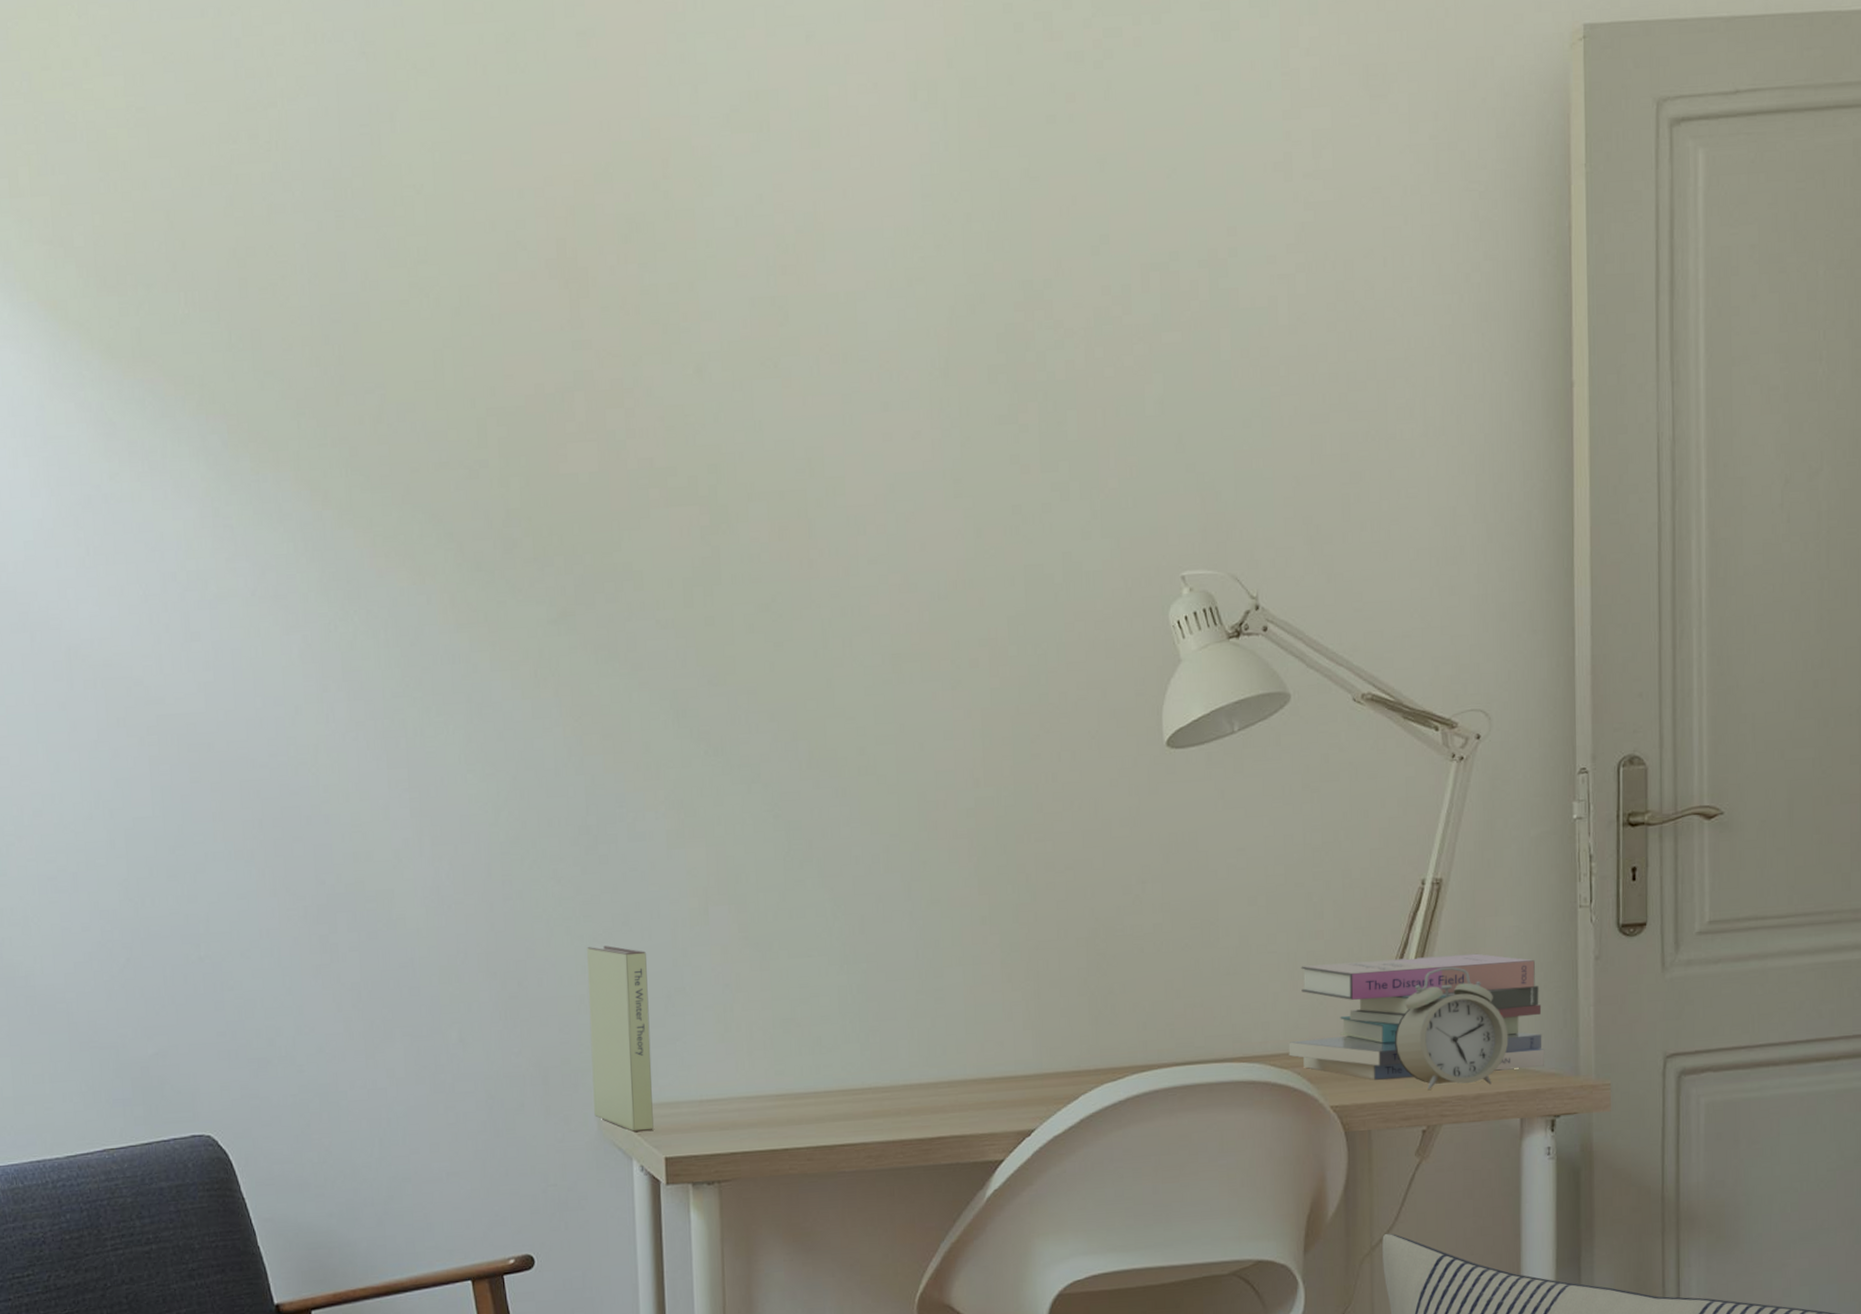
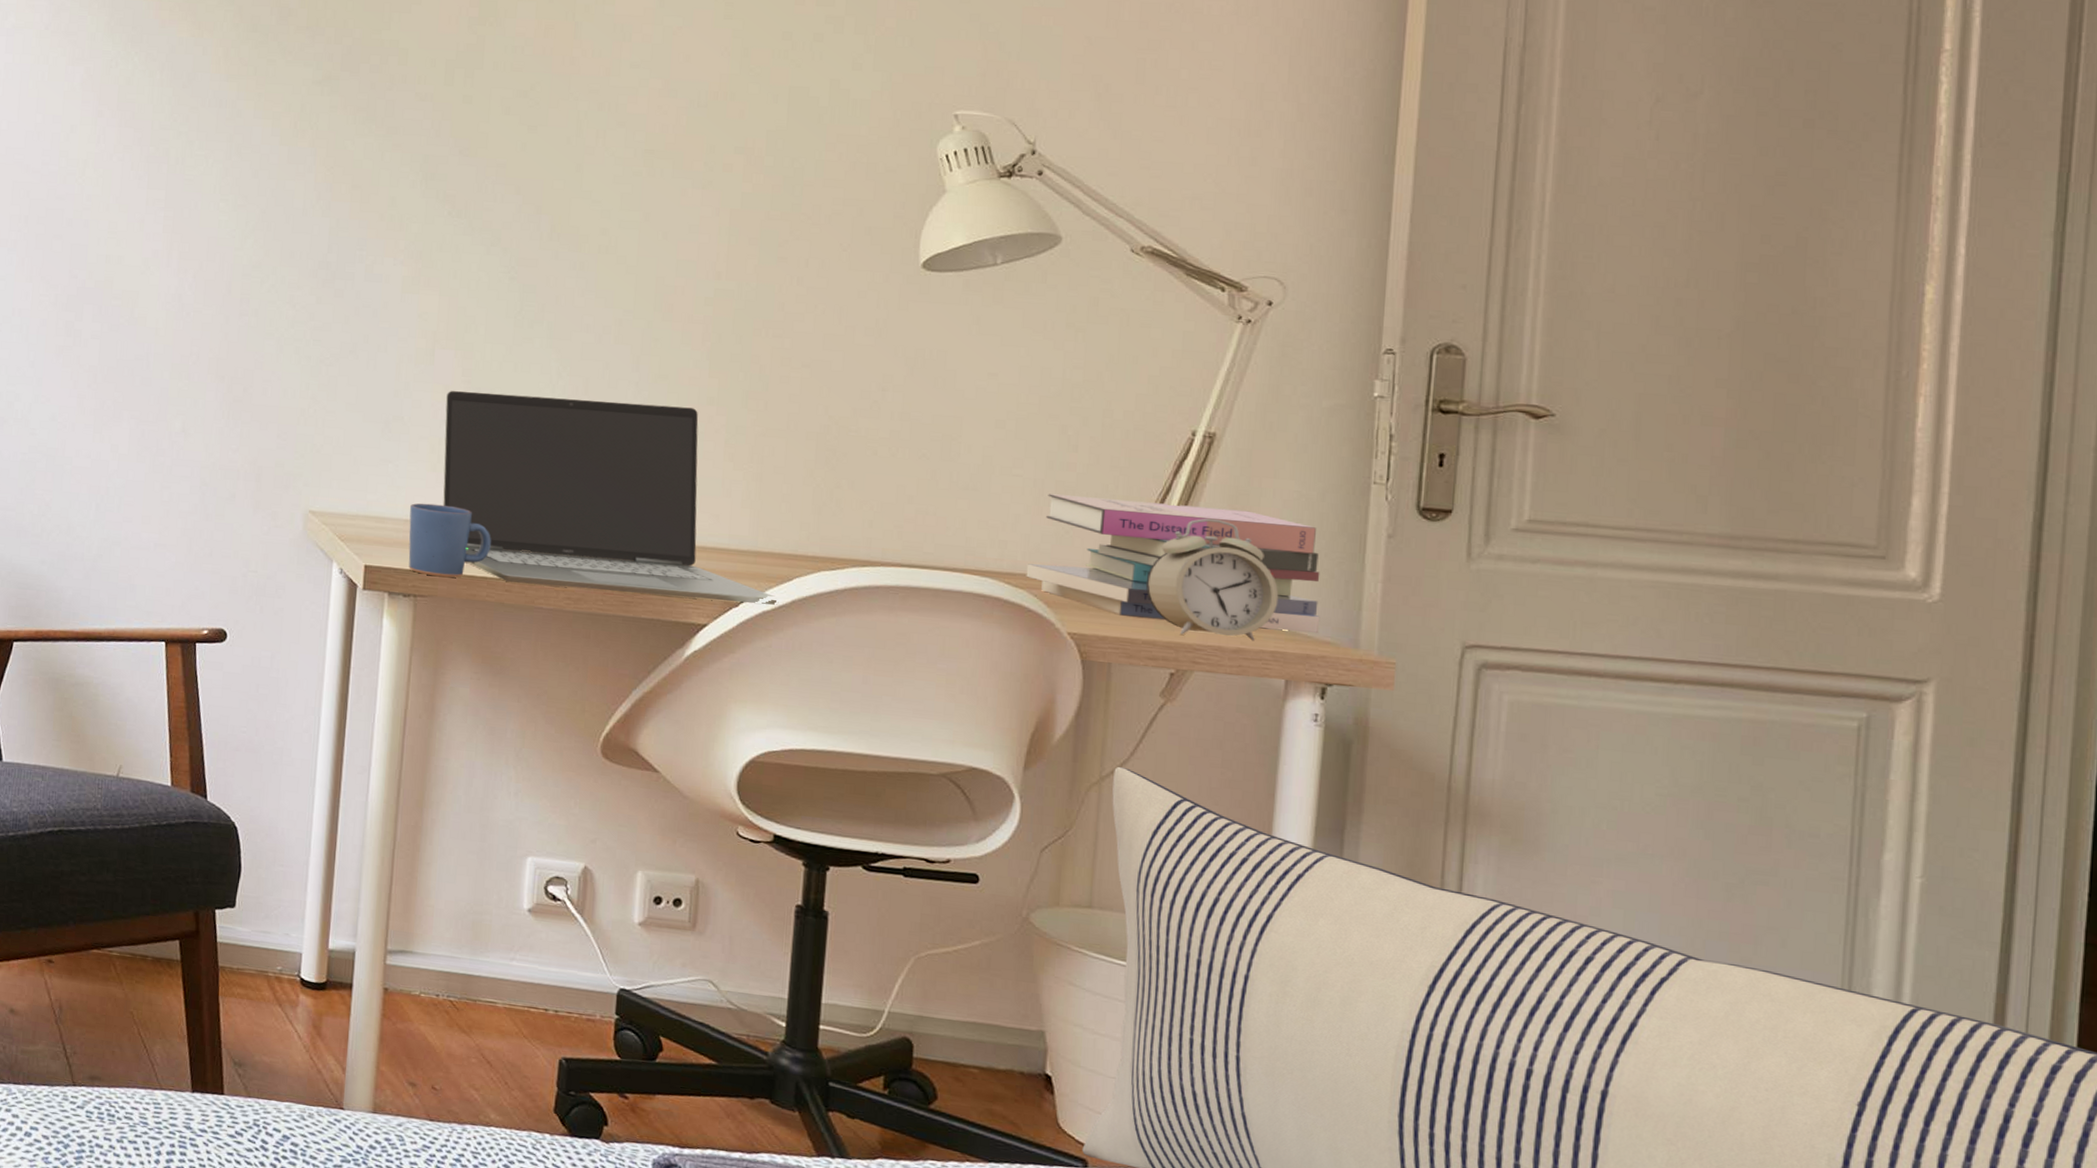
book: present [587,945,654,1132] -> none [301,367,369,539]
mug: none [703,1077,788,1157] -> present [408,503,491,578]
laptop: none [725,931,1068,1150] -> present [443,391,779,605]

